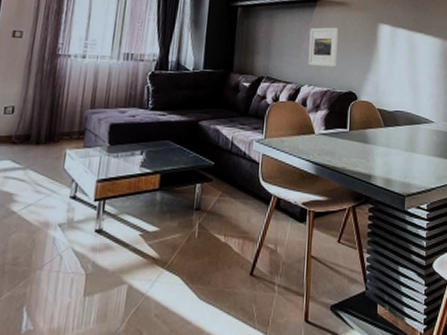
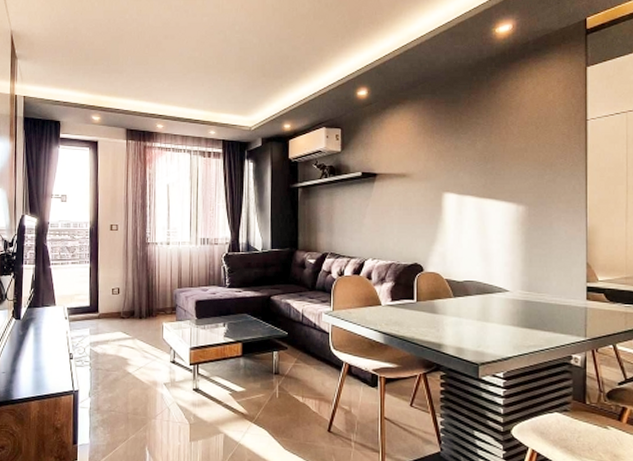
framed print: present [308,27,339,67] -> none [370,200,400,240]

